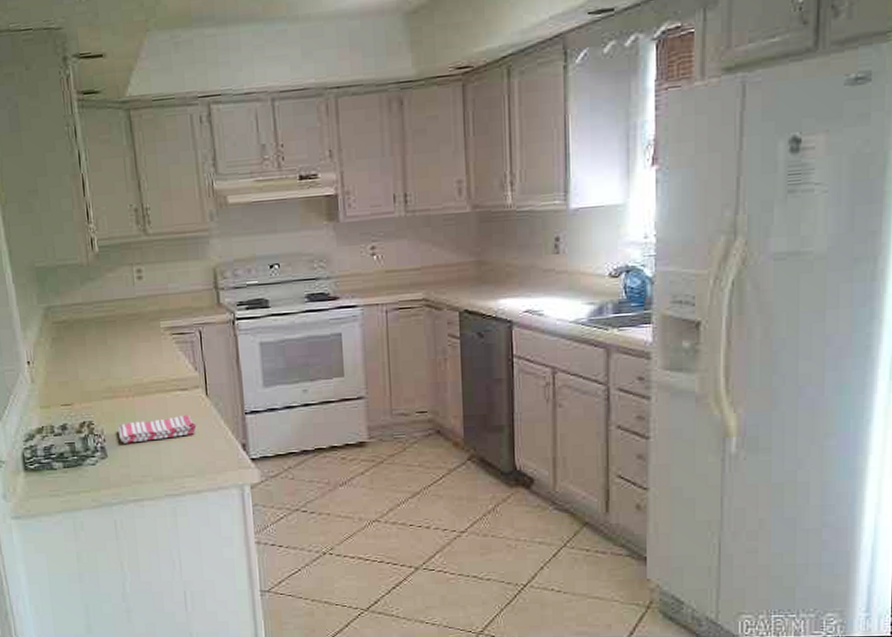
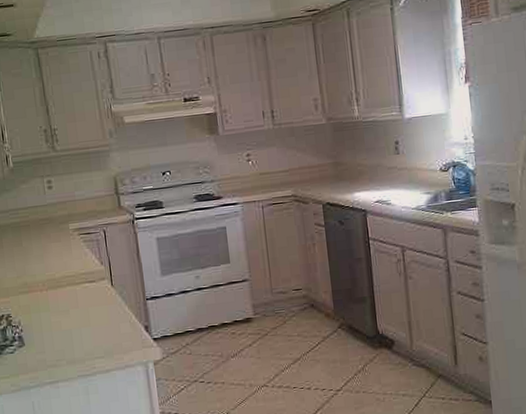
dish towel: present [117,414,197,444] -> none [33,303,104,333]

